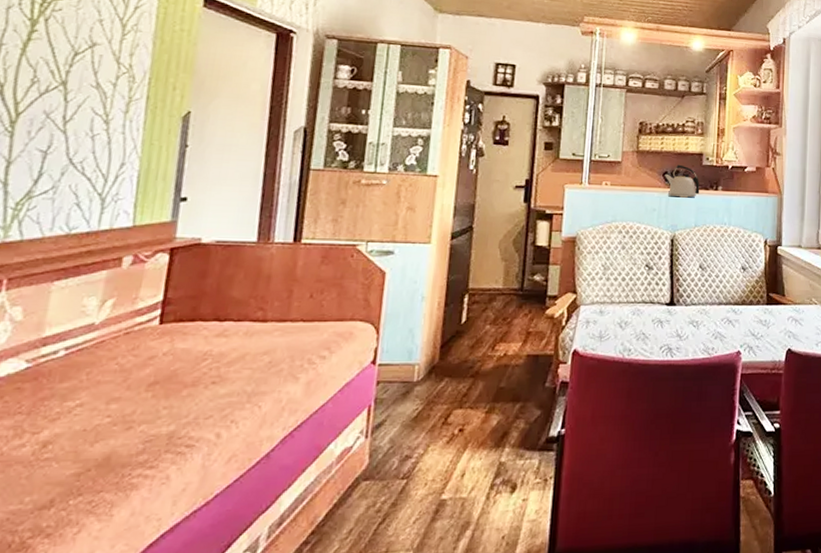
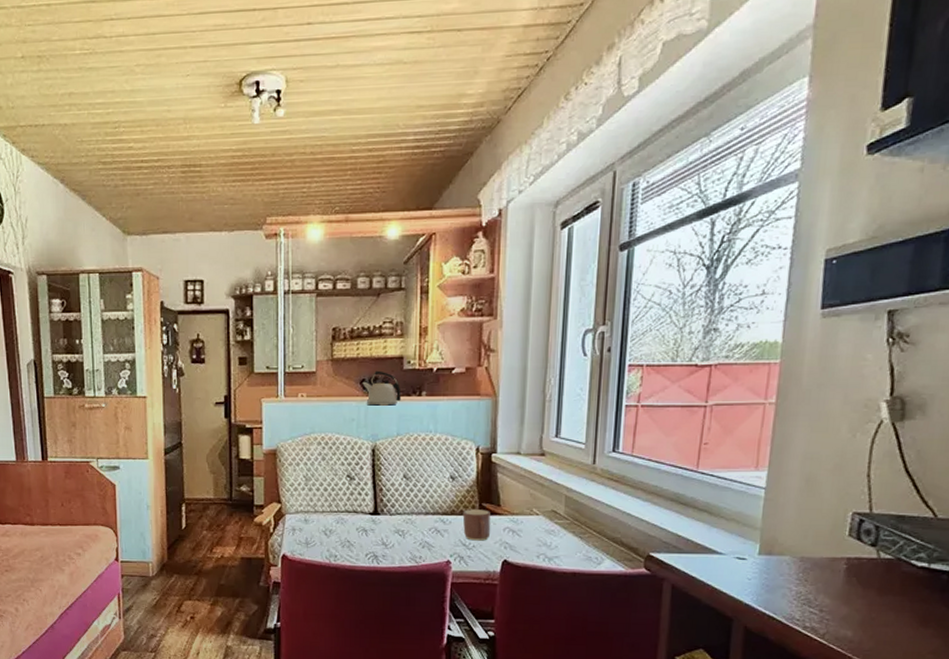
mug: none [752,299,777,330] -> present [462,509,491,541]

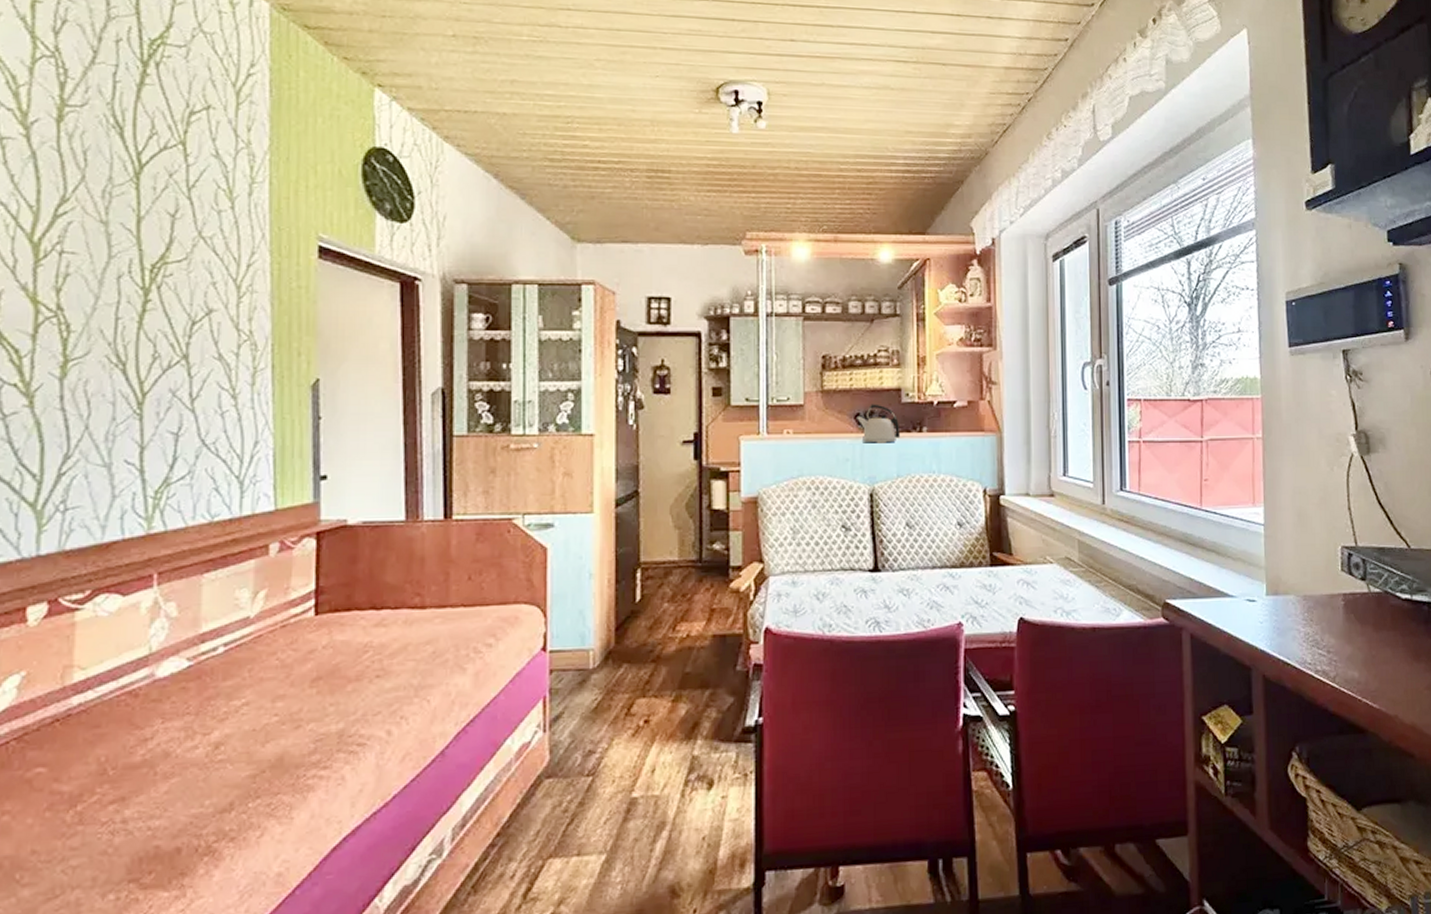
mug: present [462,509,491,541] -> none [973,560,1004,597]

